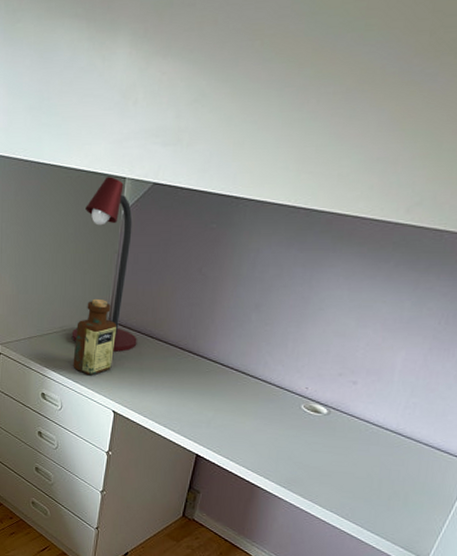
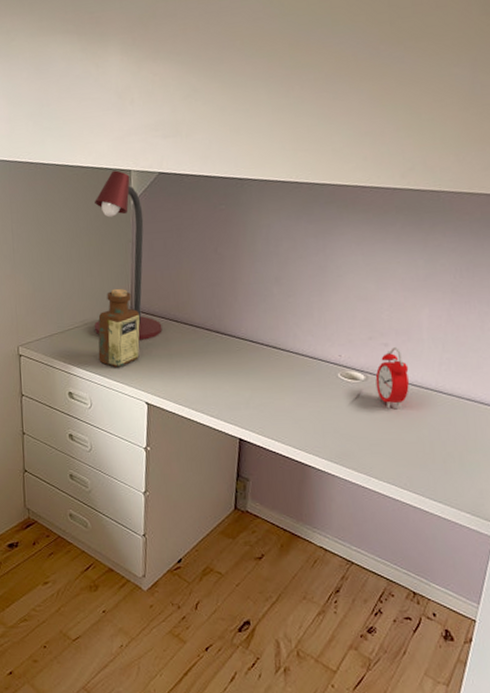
alarm clock: none [336,386,373,445] -> present [375,347,409,409]

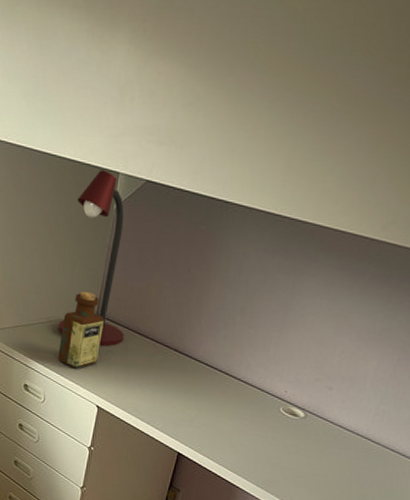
alarm clock: present [375,347,409,409] -> none [311,392,346,448]

